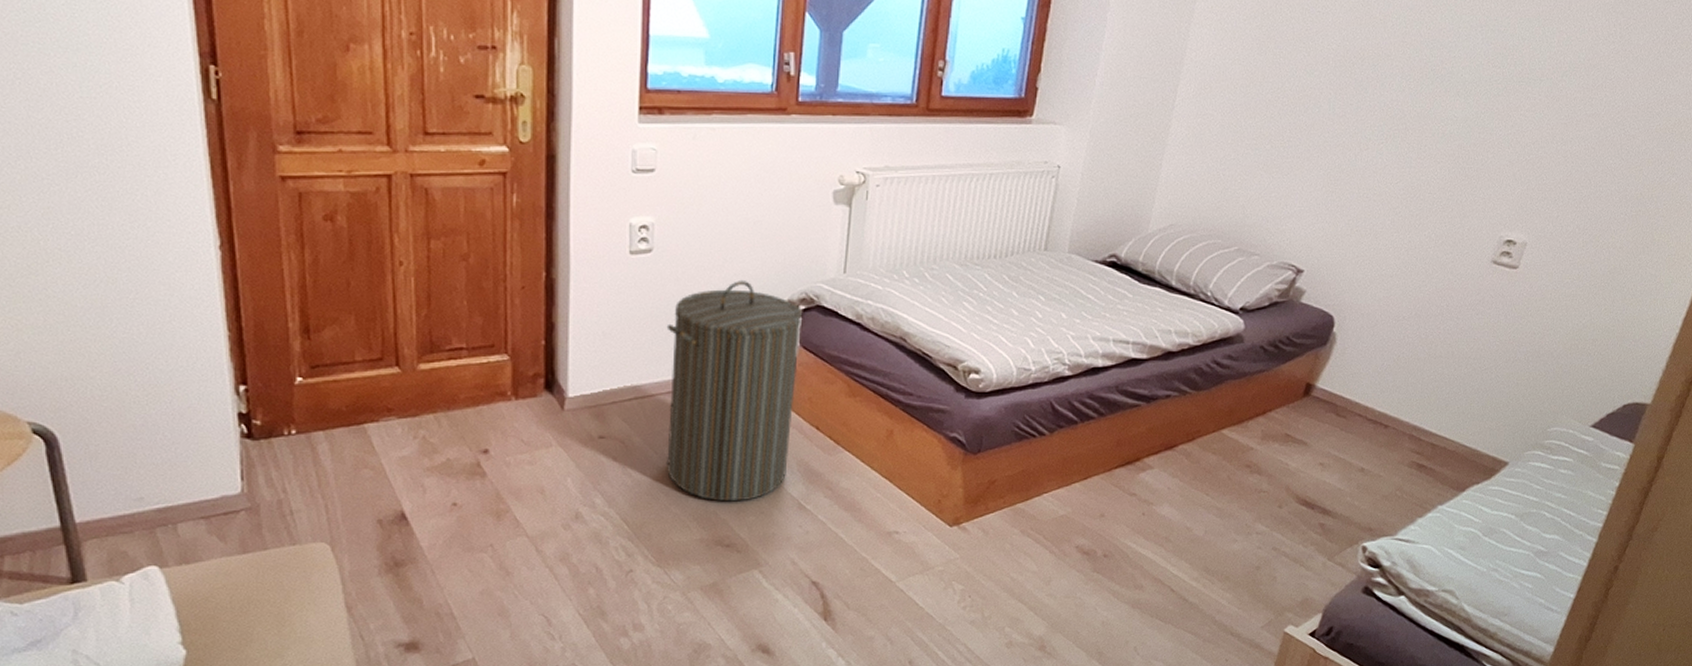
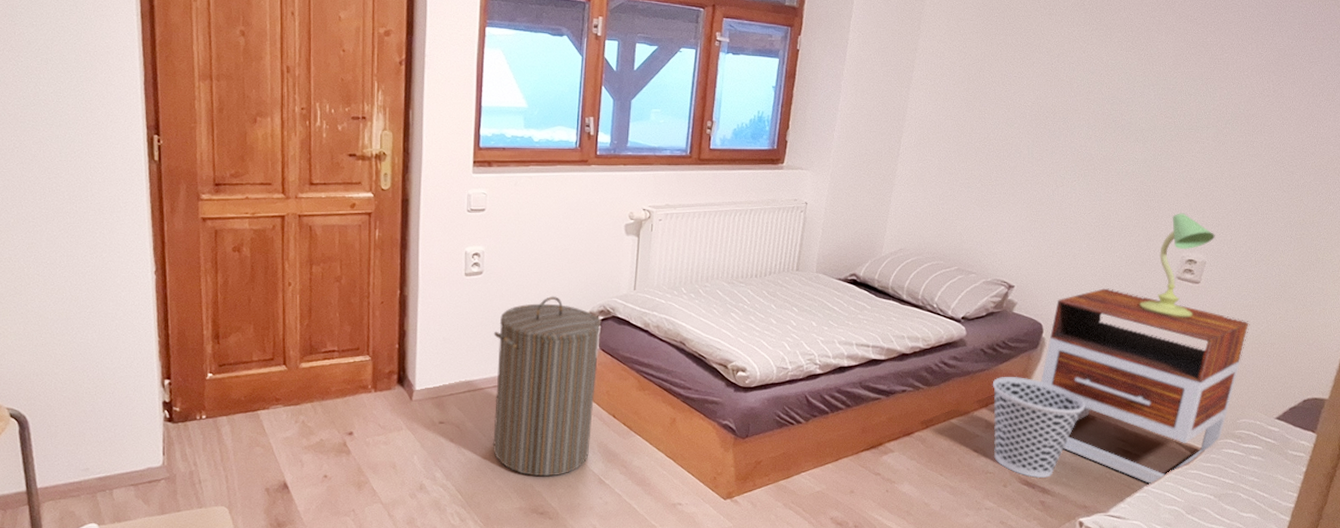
wastebasket: none [1270,379,1378,498] -> present [992,377,1086,479]
nightstand: none [1328,274,1571,503] -> present [1041,288,1250,485]
table lamp: none [1447,184,1540,310] -> present [1140,213,1215,318]

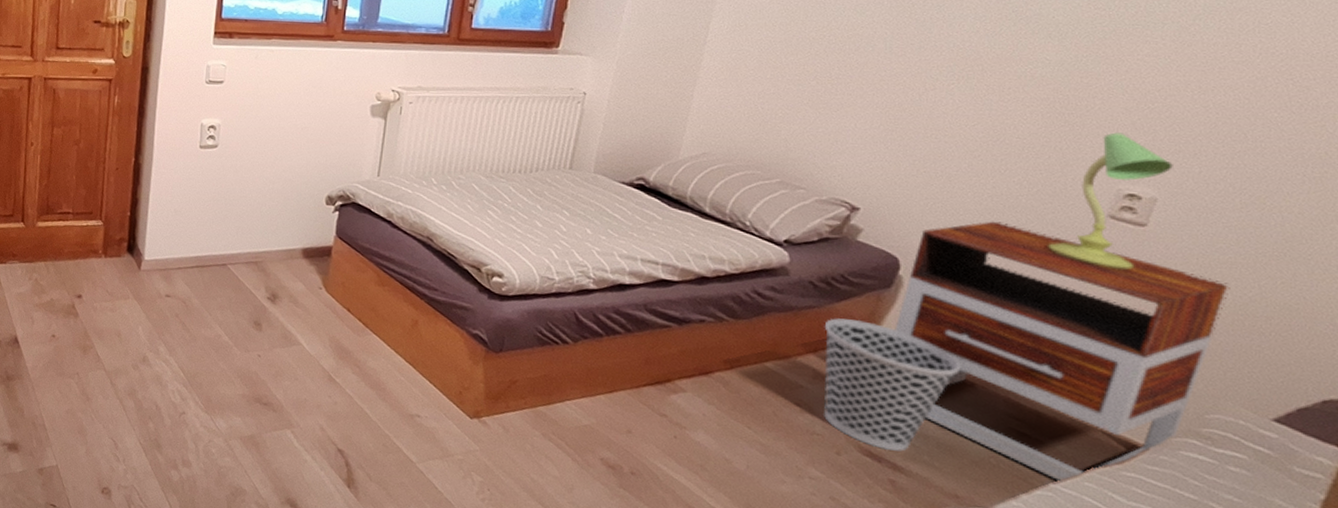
laundry hamper: present [493,295,600,477] -> none [218,175,339,367]

